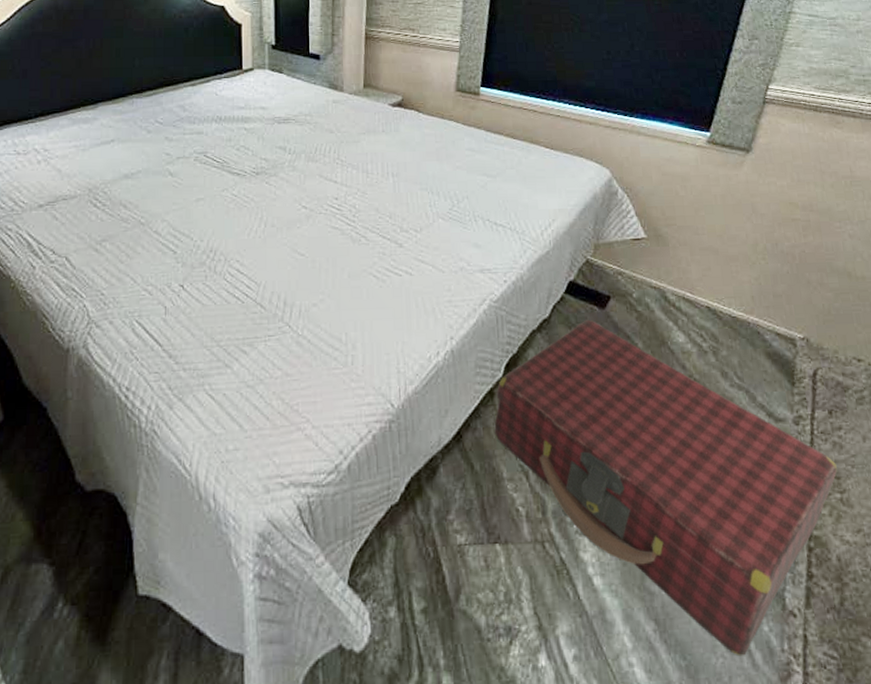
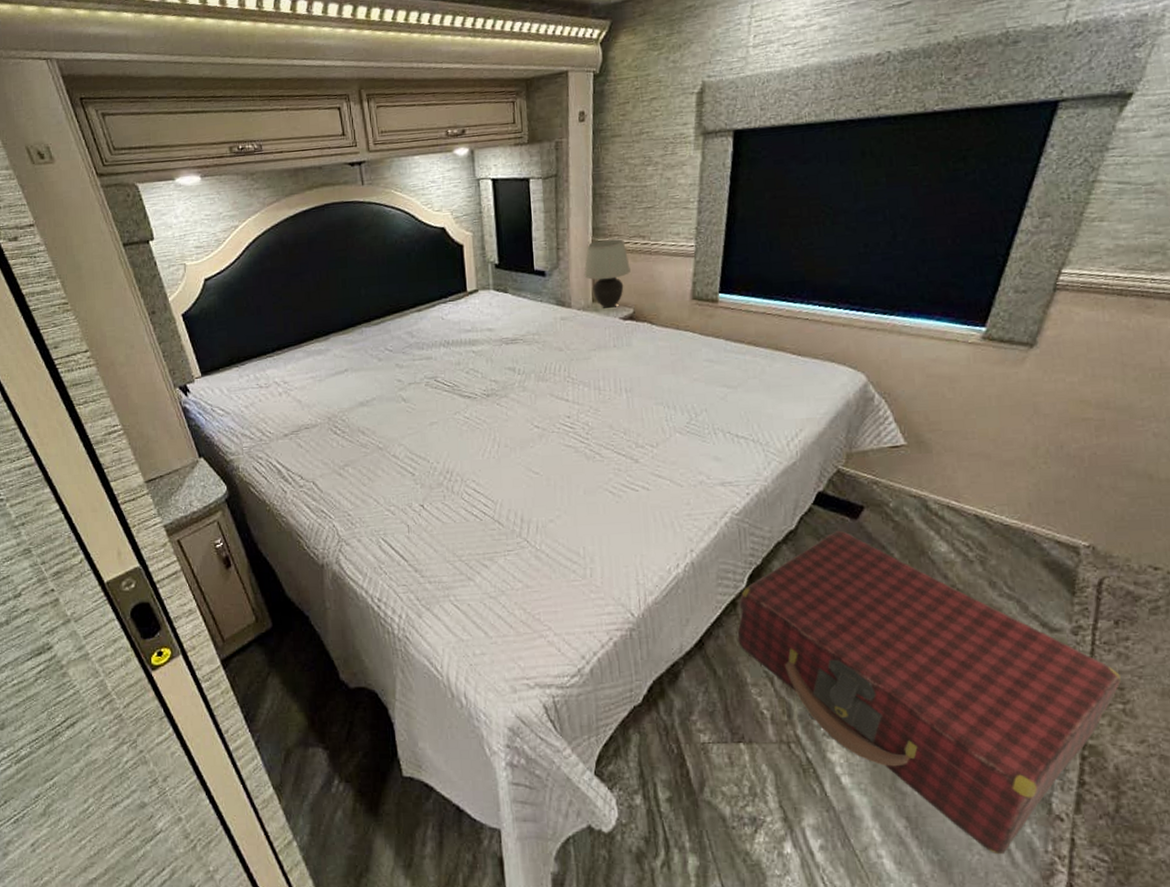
table lamp: none [356,30,400,94] -> present [584,239,631,308]

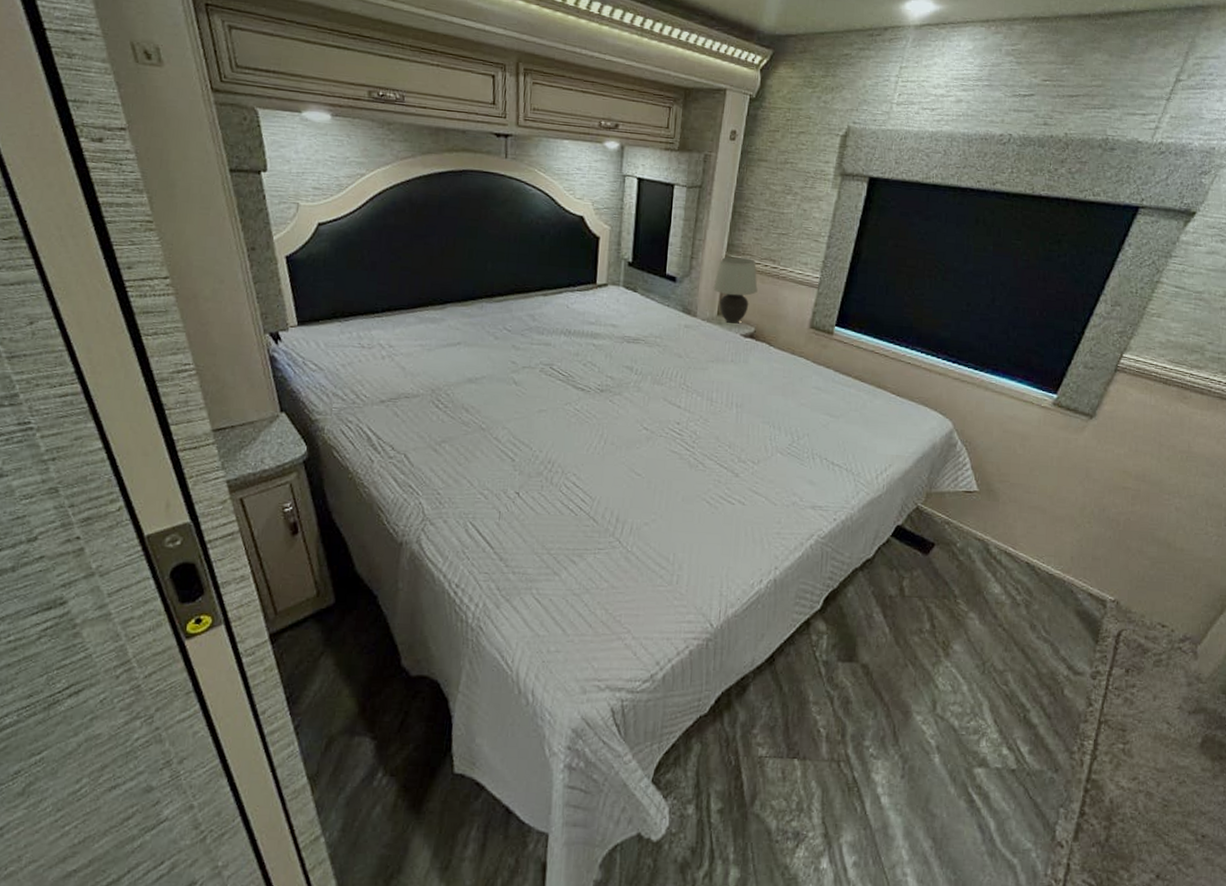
suitcase: present [737,530,1121,855] -> none [806,563,1124,877]

